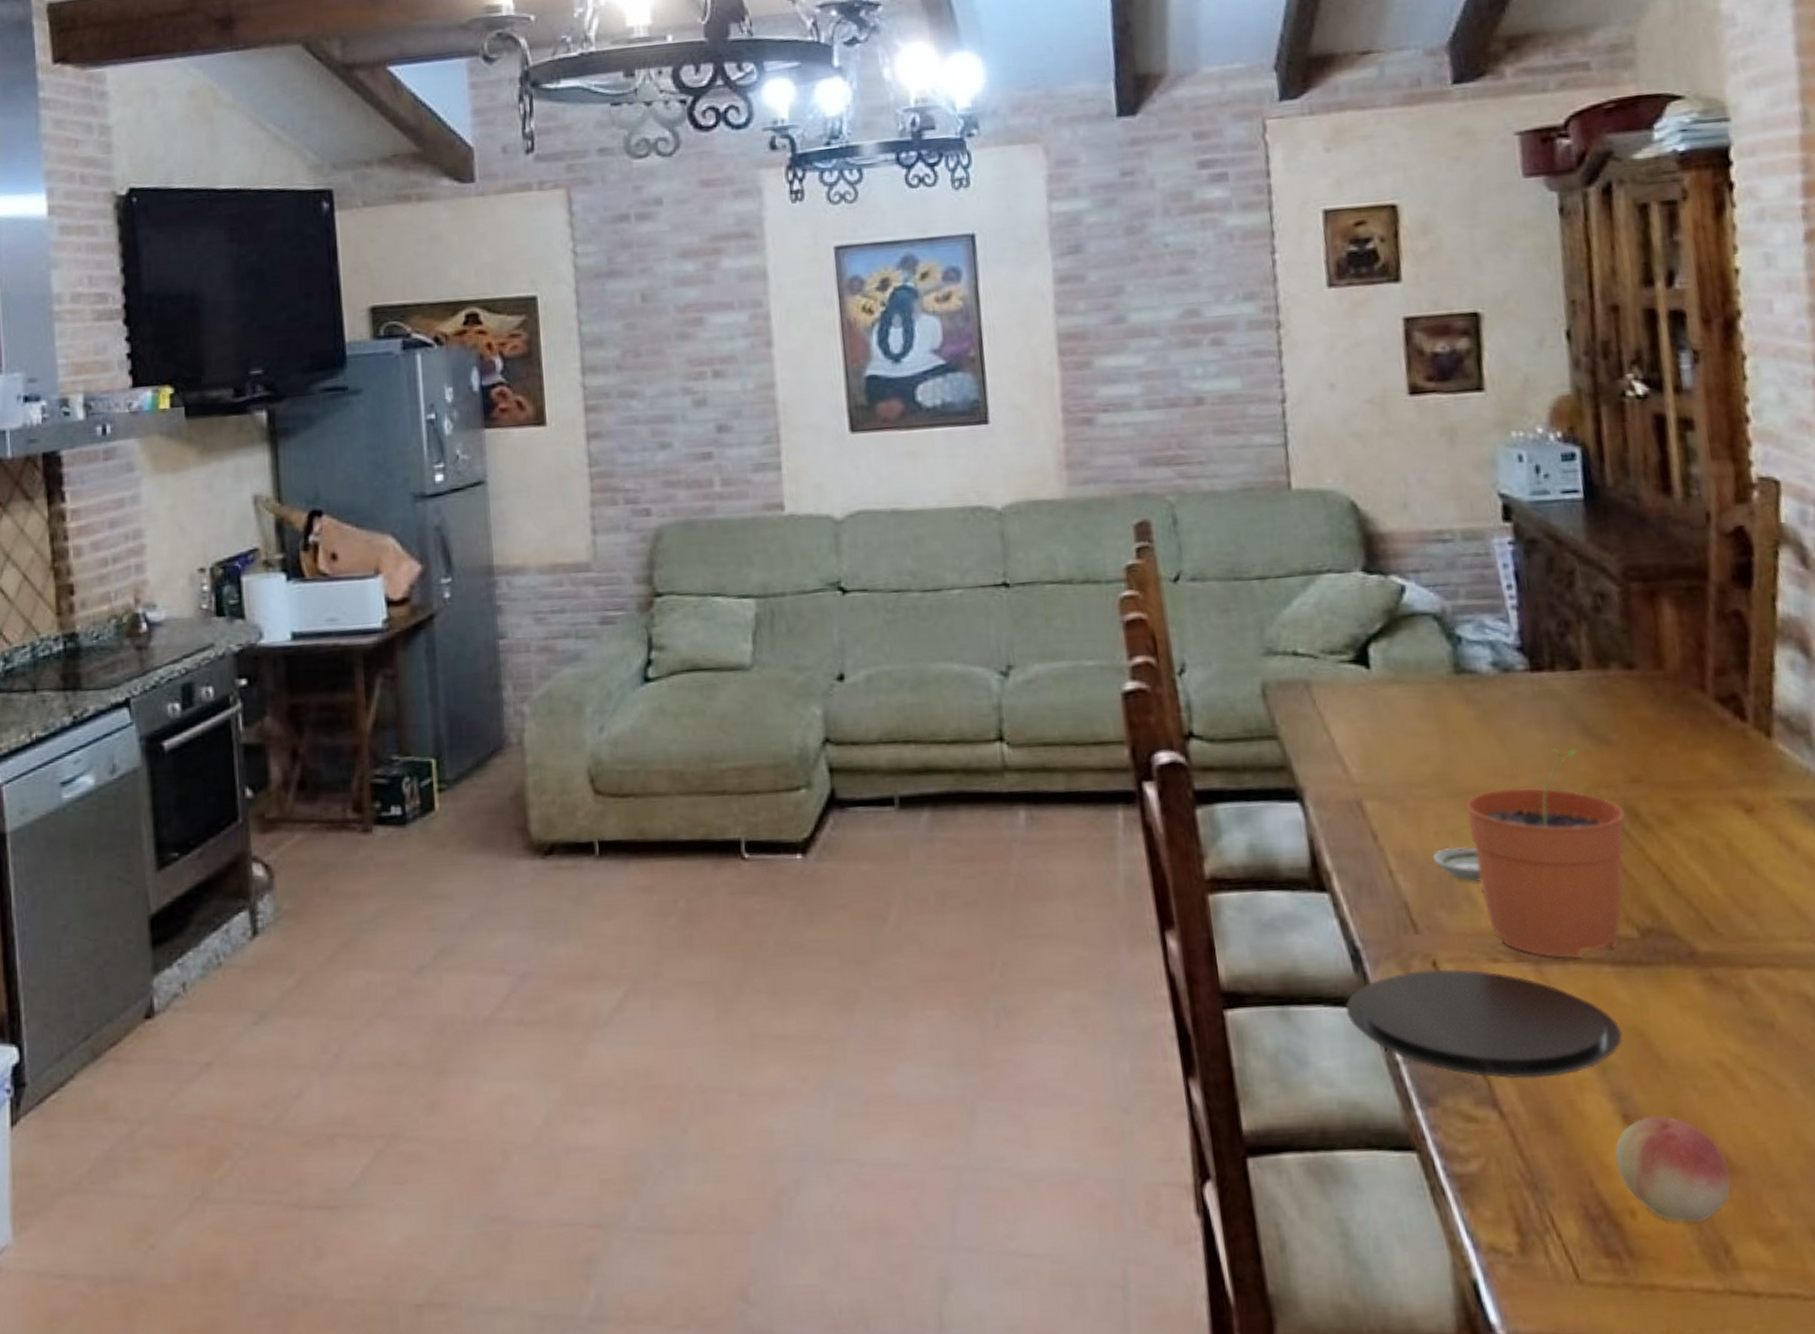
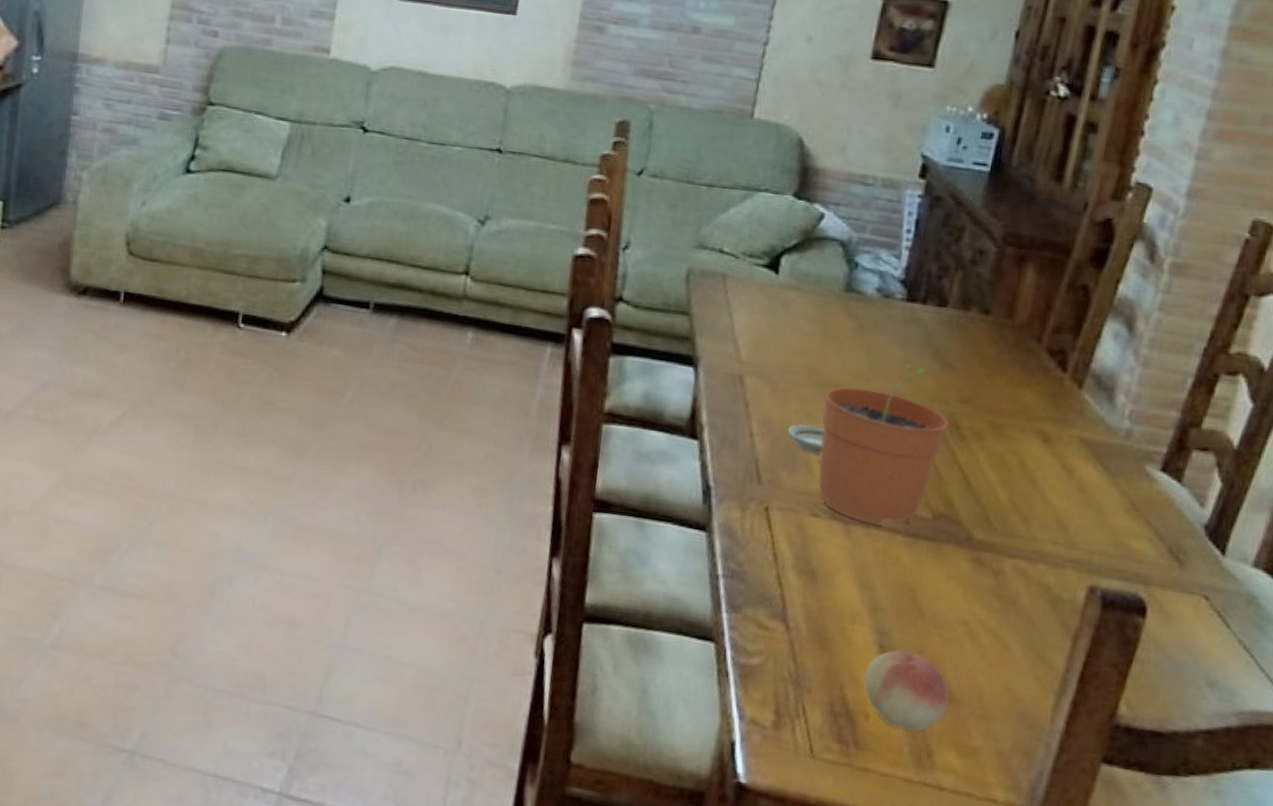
plate: present [1345,969,1623,1079] -> none [688,511,897,609]

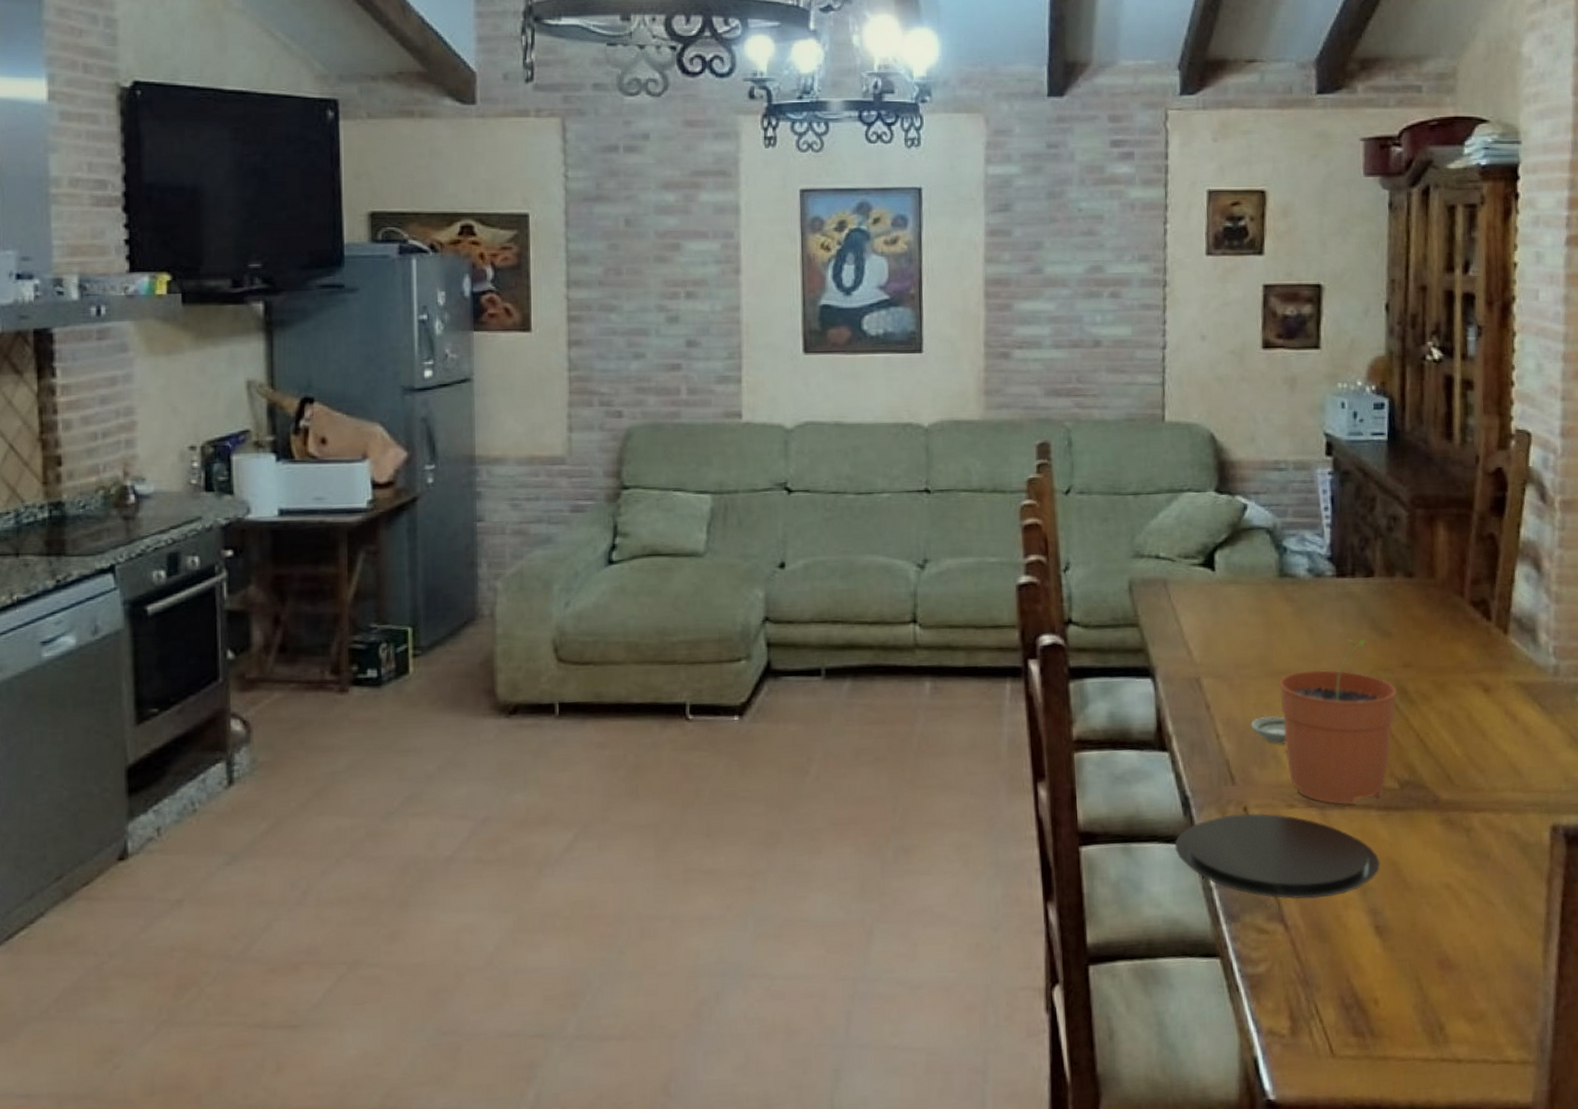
plate: none [688,511,897,609] -> present [1174,813,1380,900]
fruit: present [864,649,949,732] -> none [1367,926,1449,1008]

